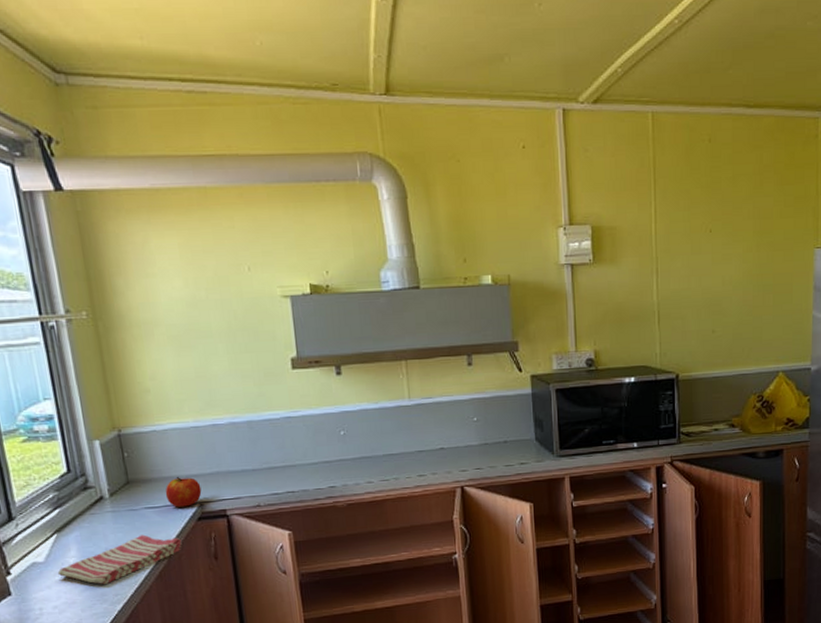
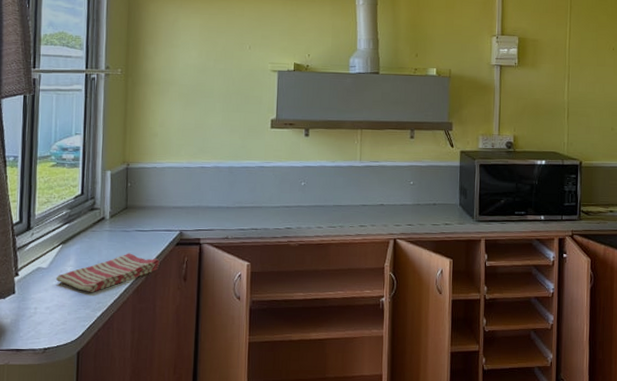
apple: present [165,477,202,508] -> none [154,207,183,233]

